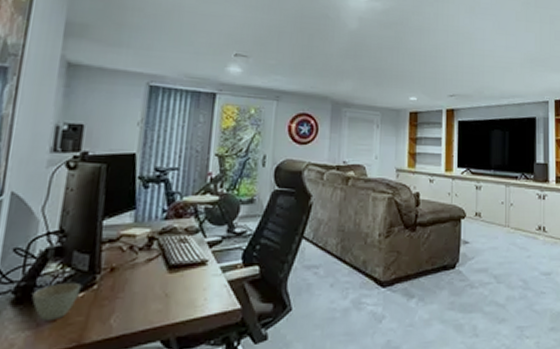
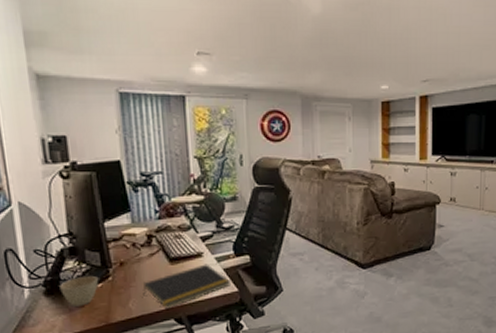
notepad: none [130,274,235,328] -> present [143,264,232,309]

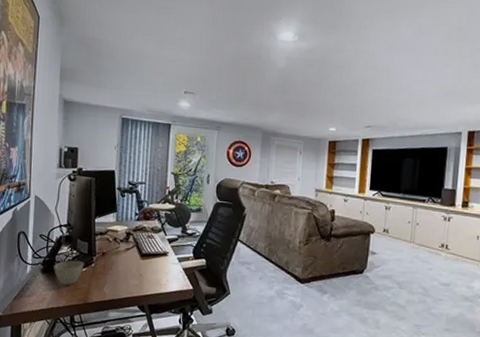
notepad: present [143,264,232,309] -> none [116,262,188,297]

